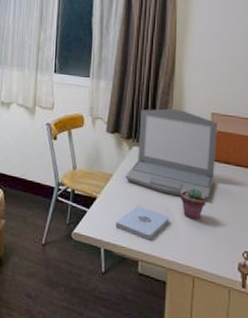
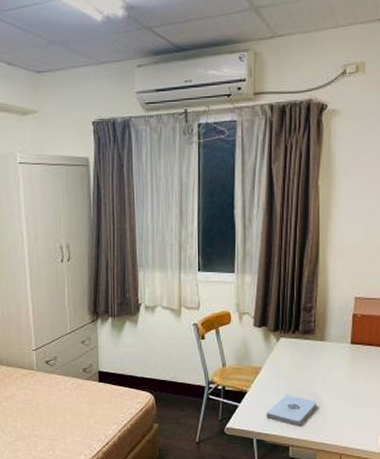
laptop: present [125,108,218,200] -> none [274,296,362,382]
potted succulent: present [180,187,207,221] -> none [327,372,352,402]

